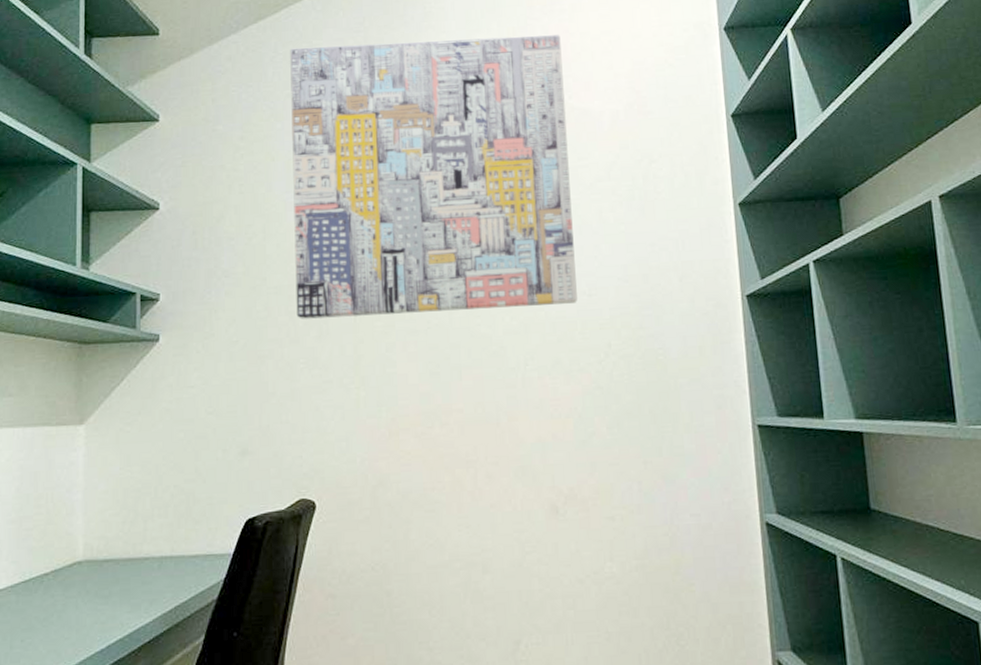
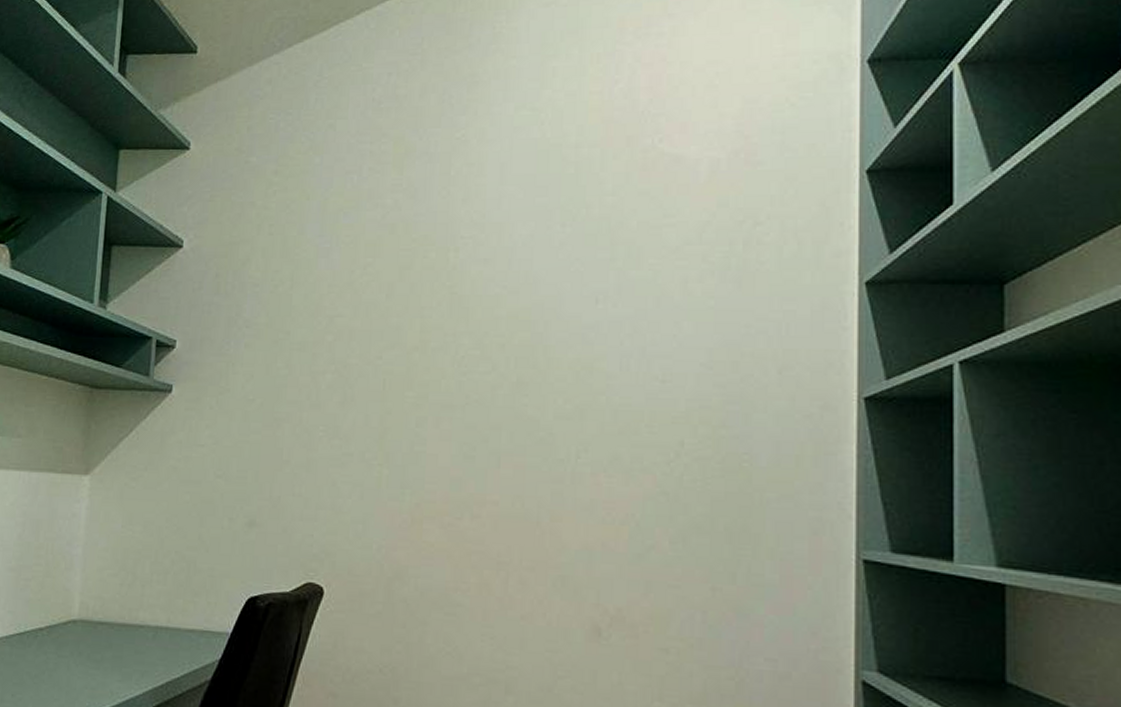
wall art: present [290,35,577,319] -> none [320,64,655,389]

